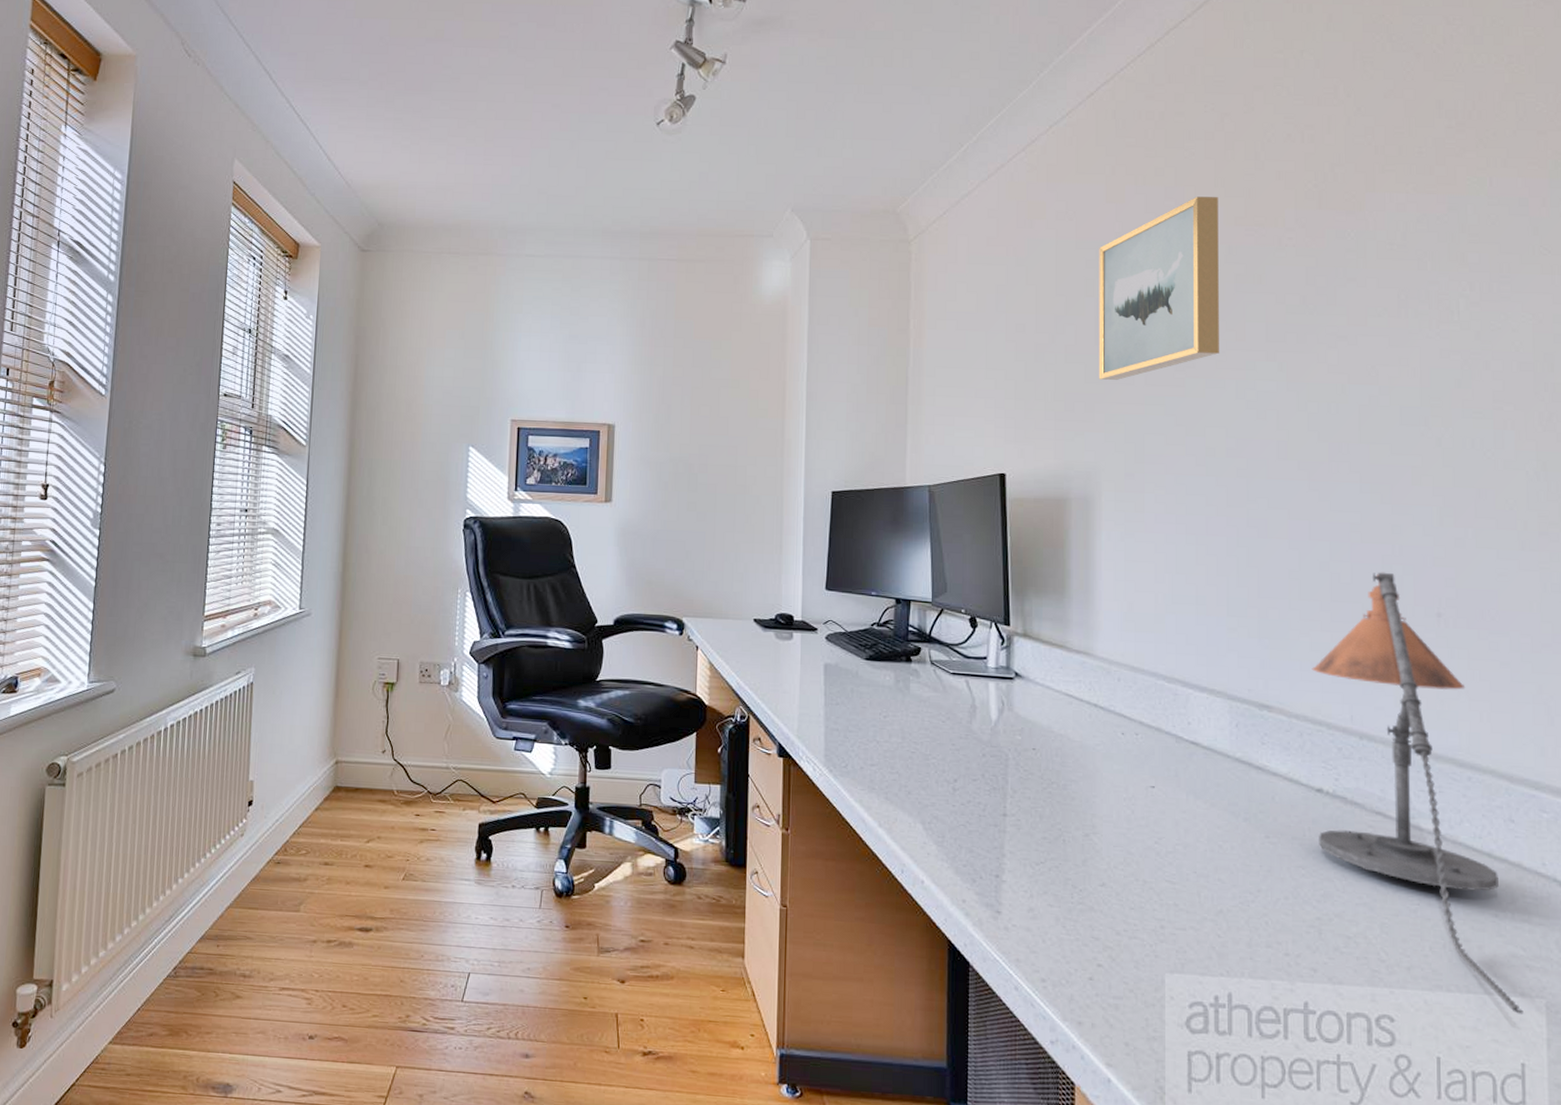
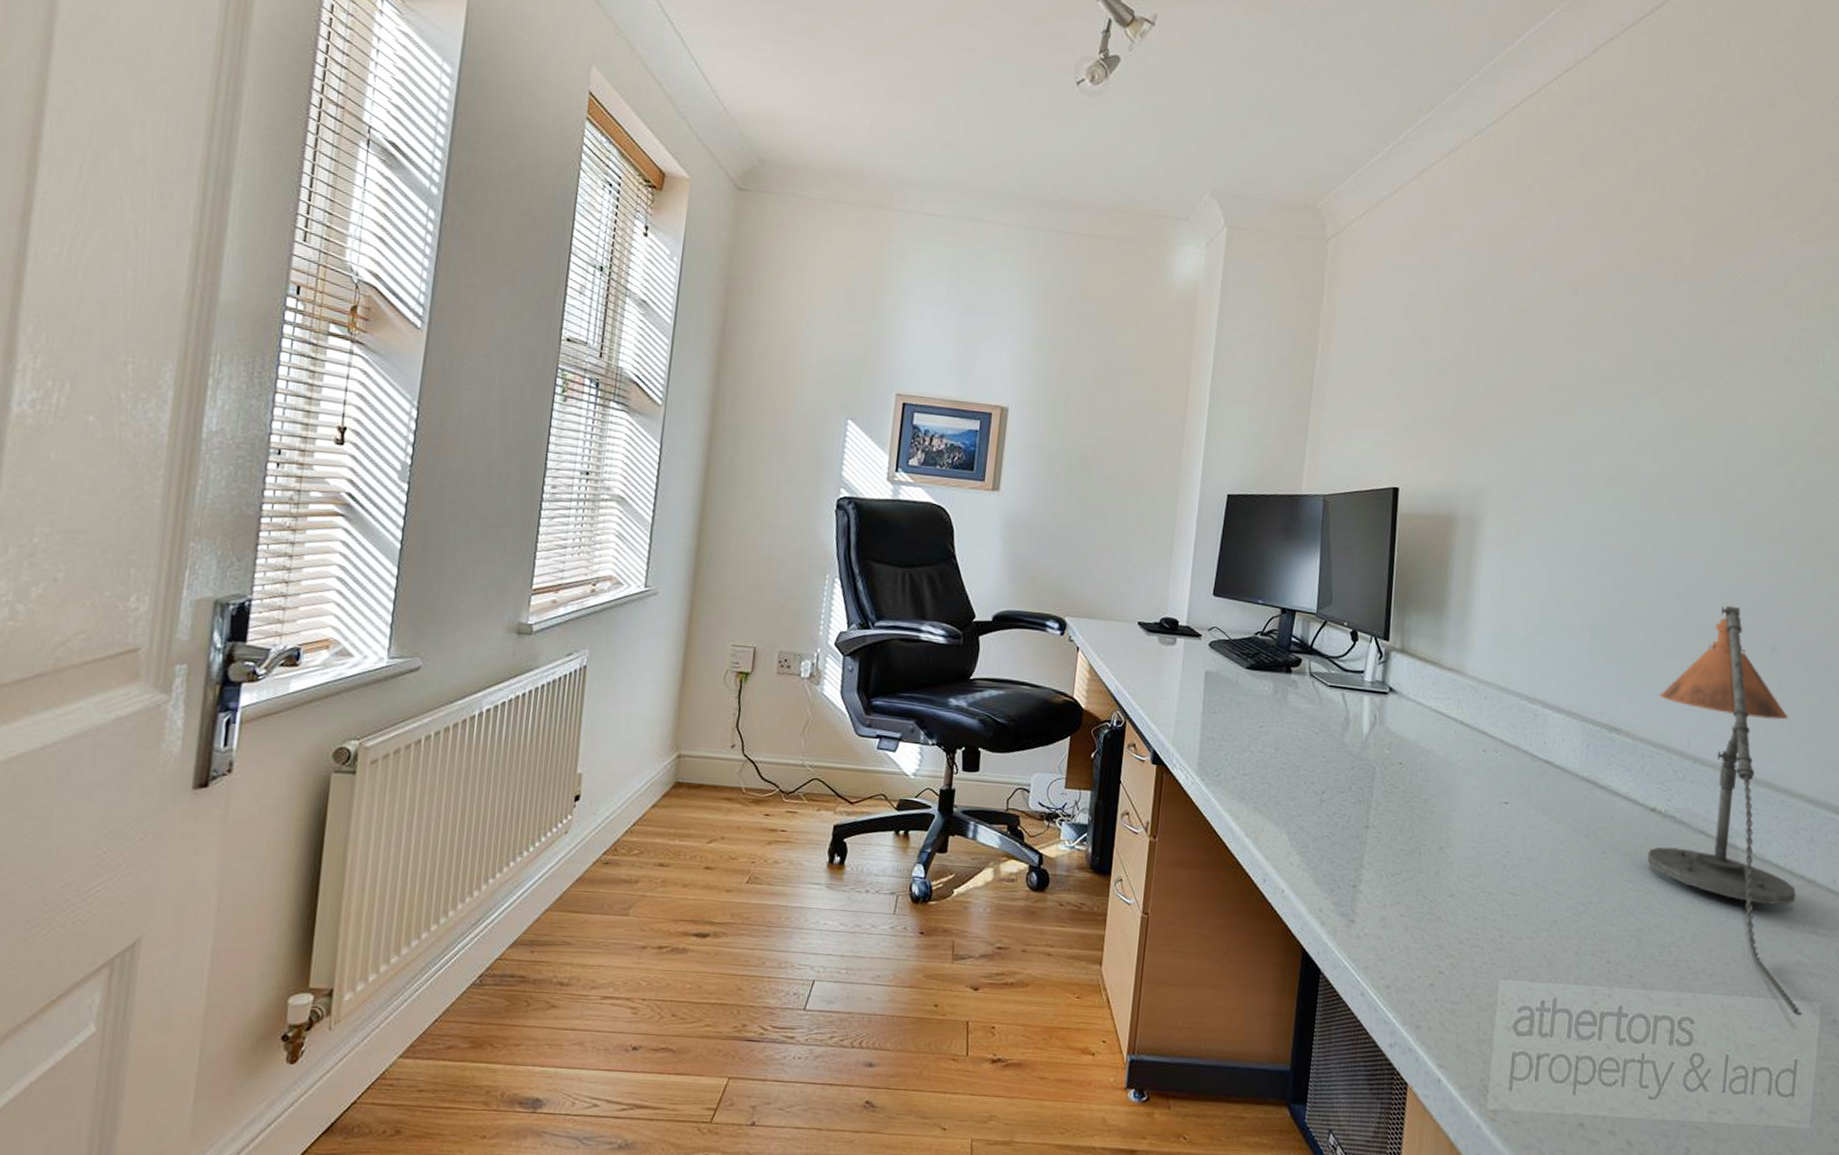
wall art: present [1098,196,1219,380] -> none [1496,222,1625,402]

